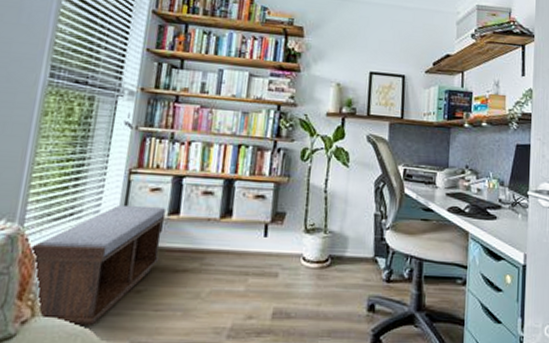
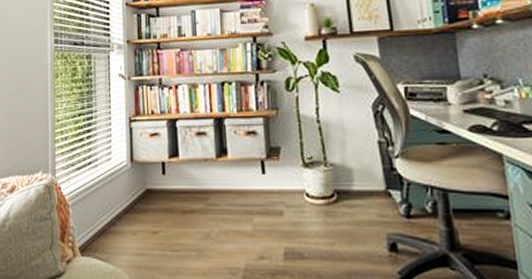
bench: present [30,204,166,325] -> none [64,150,168,264]

